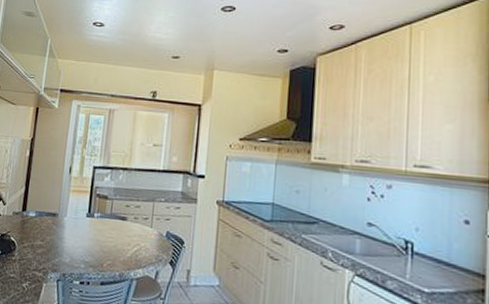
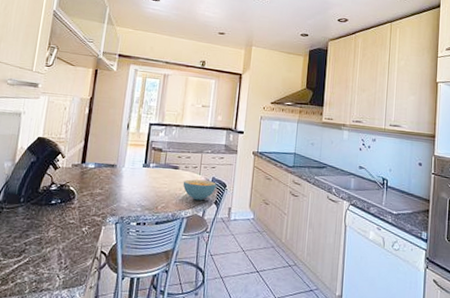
cereal bowl: none [131,233,173,260] -> present [183,179,217,201]

